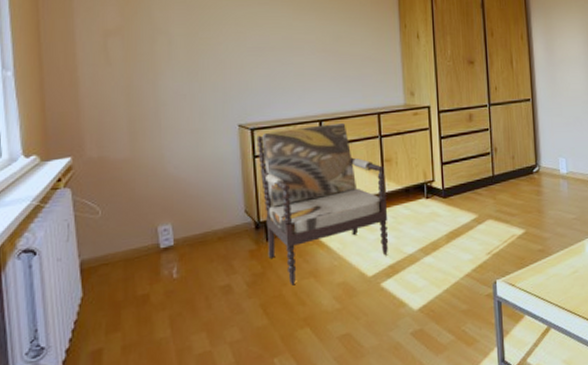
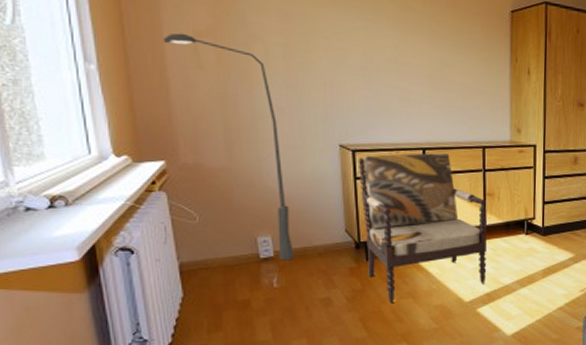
floor lamp: none [75,34,194,249] -> present [163,33,294,260]

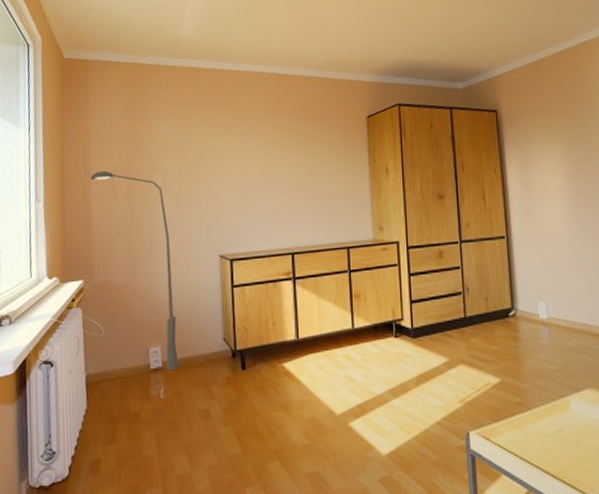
armchair: present [358,153,488,304] -> none [235,257,357,416]

